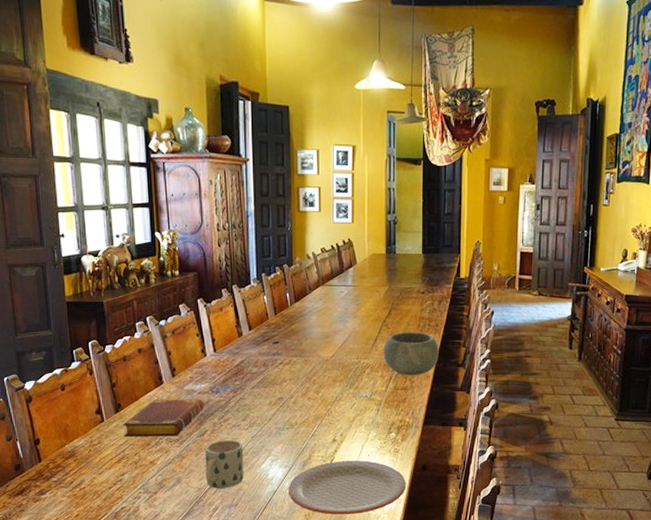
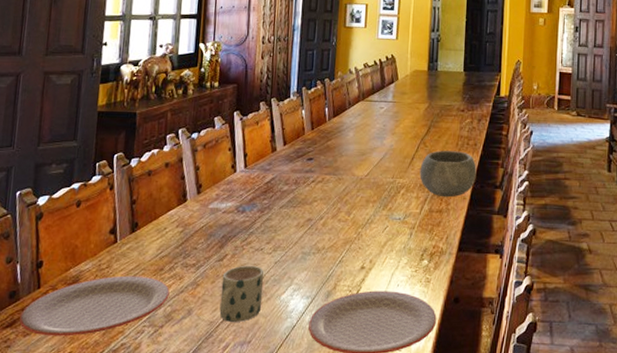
plate: none [28,450,159,502] -> present [19,275,170,337]
book: present [122,399,204,437] -> none [136,218,228,261]

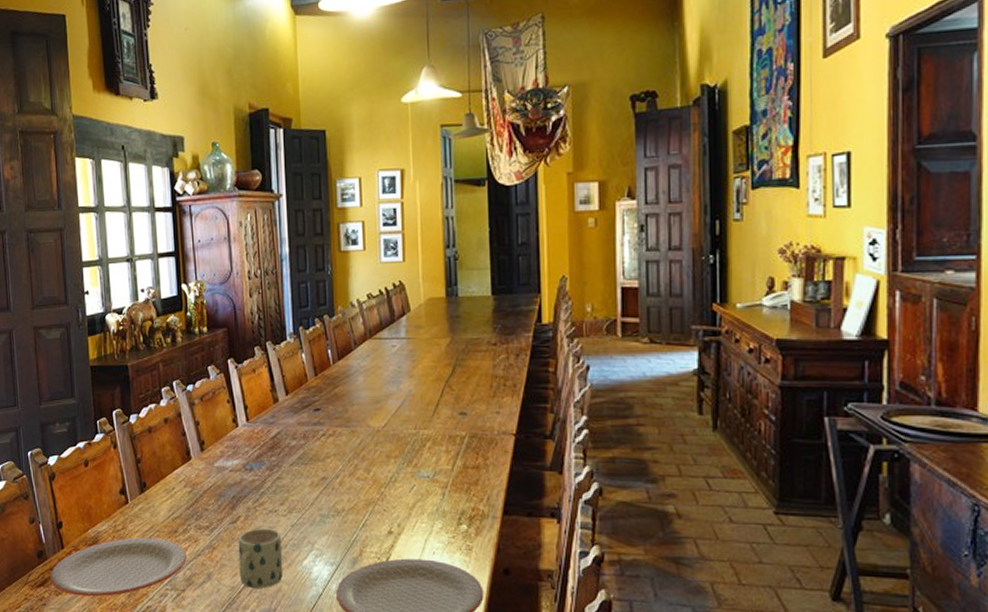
bowl: present [419,150,477,198] -> none [447,394,519,451]

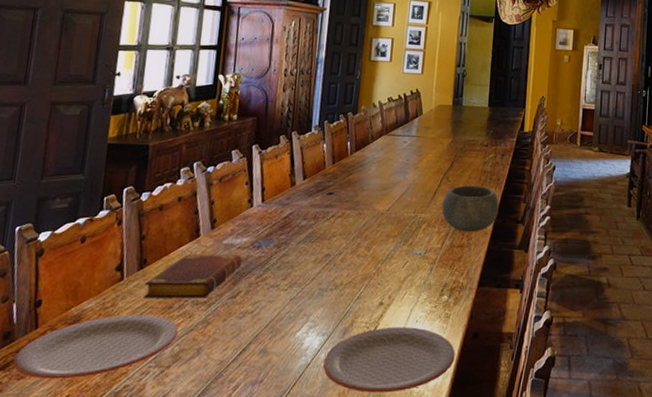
book: none [147,478,237,523] -> present [144,254,243,299]
mug: present [238,528,283,588] -> none [230,302,279,361]
bowl: none [447,394,519,451] -> present [441,185,499,232]

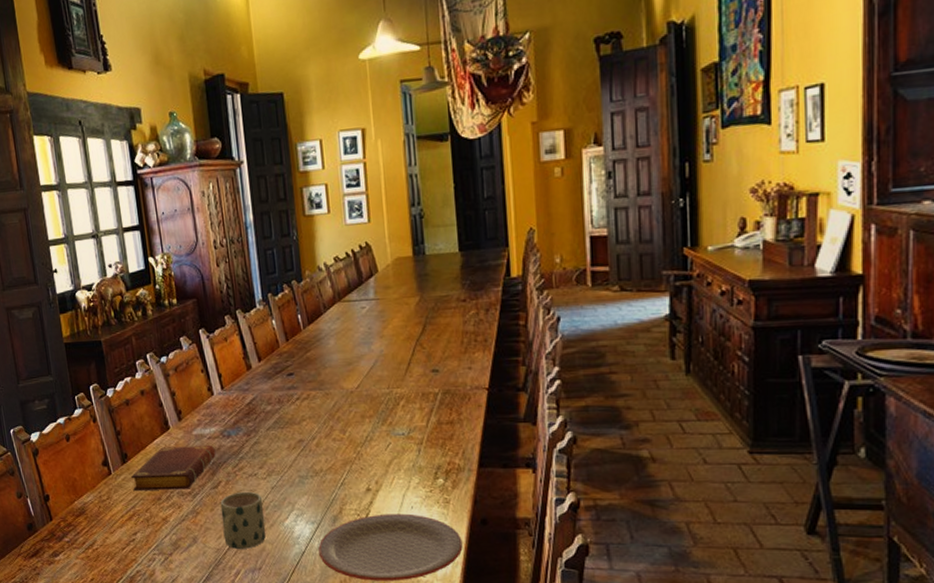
plate: present [13,314,178,379] -> none [41,506,172,564]
mug: none [230,302,279,361] -> present [220,491,266,549]
bowl: present [441,185,499,232] -> none [419,350,492,407]

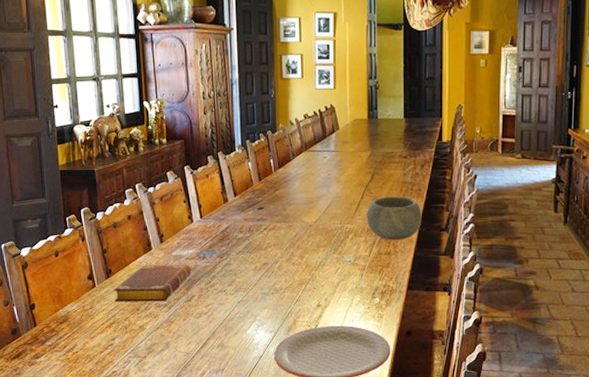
mug: present [220,491,266,549] -> none [192,304,231,353]
bowl: none [419,350,492,407] -> present [366,197,422,241]

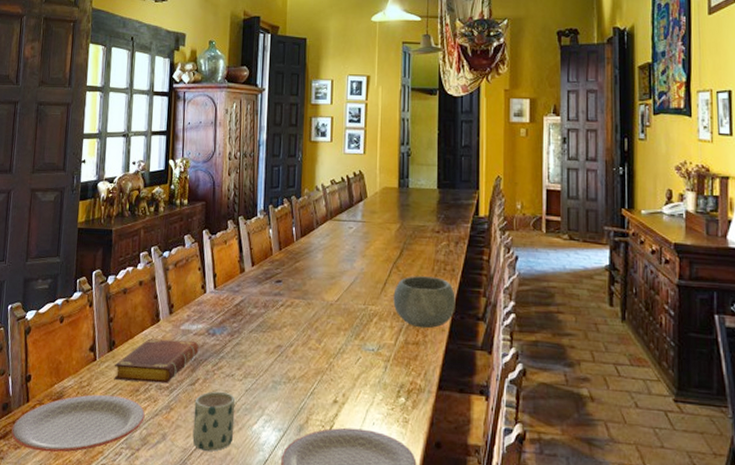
plate: none [24,315,148,366] -> present [11,394,145,453]
mug: none [192,304,231,353] -> present [192,391,236,451]

